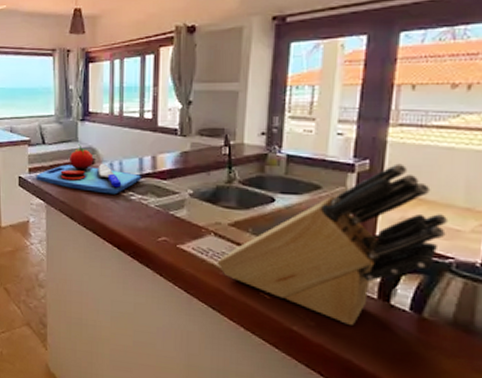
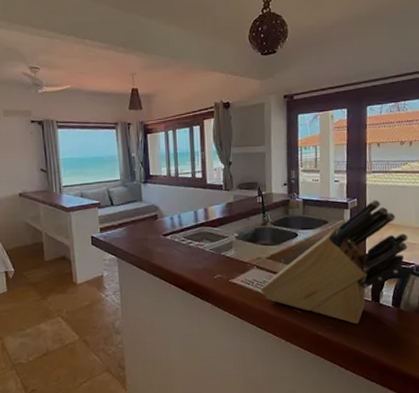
chopping board: present [36,144,141,195] -> none [107,203,197,244]

